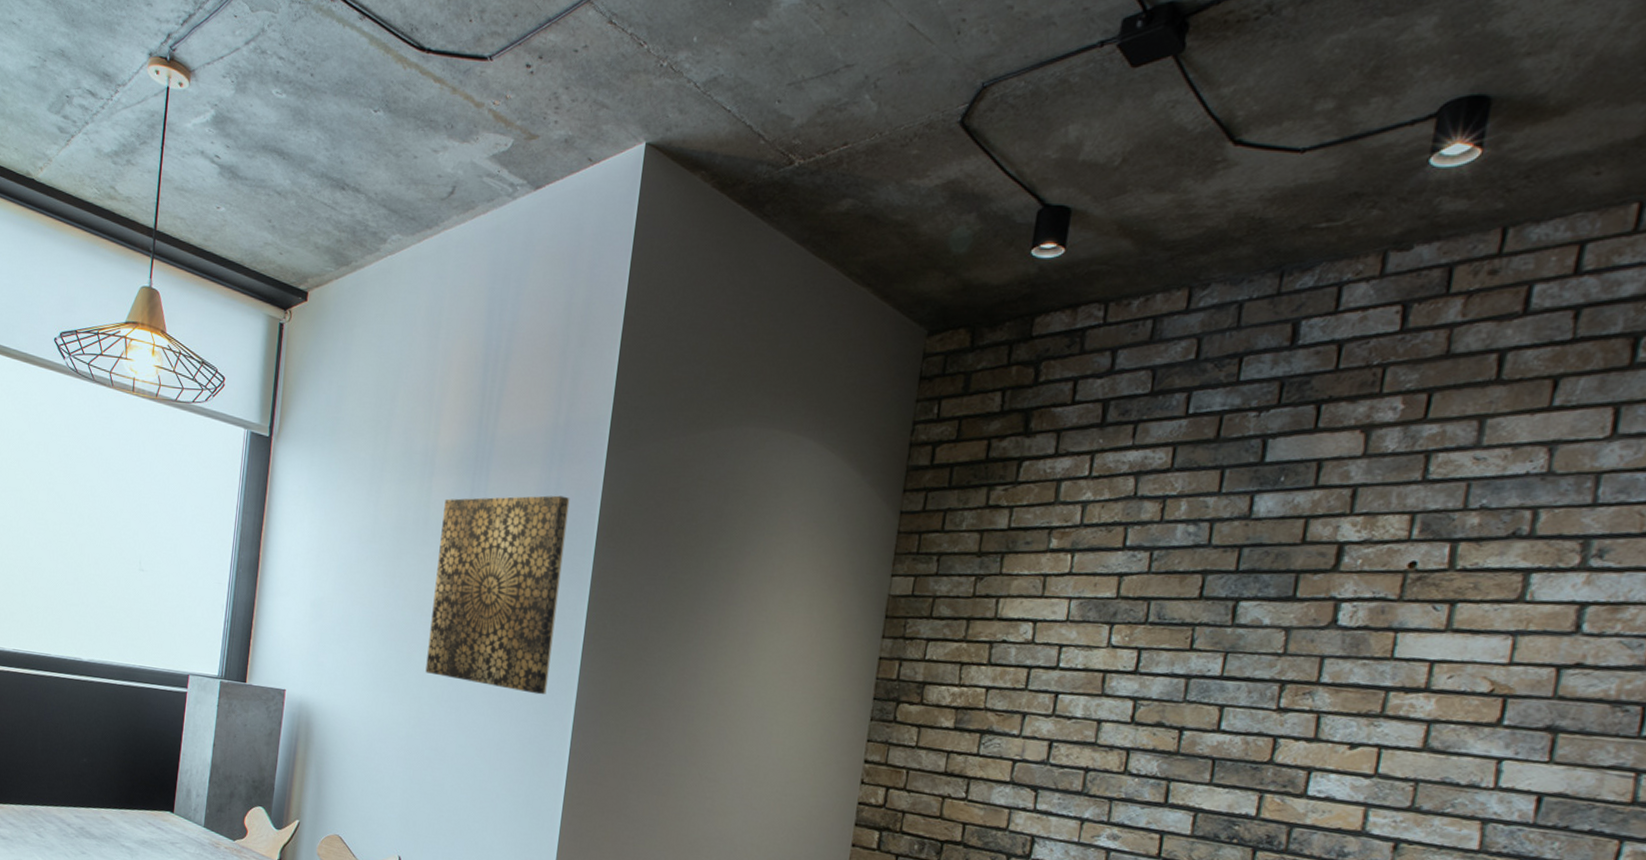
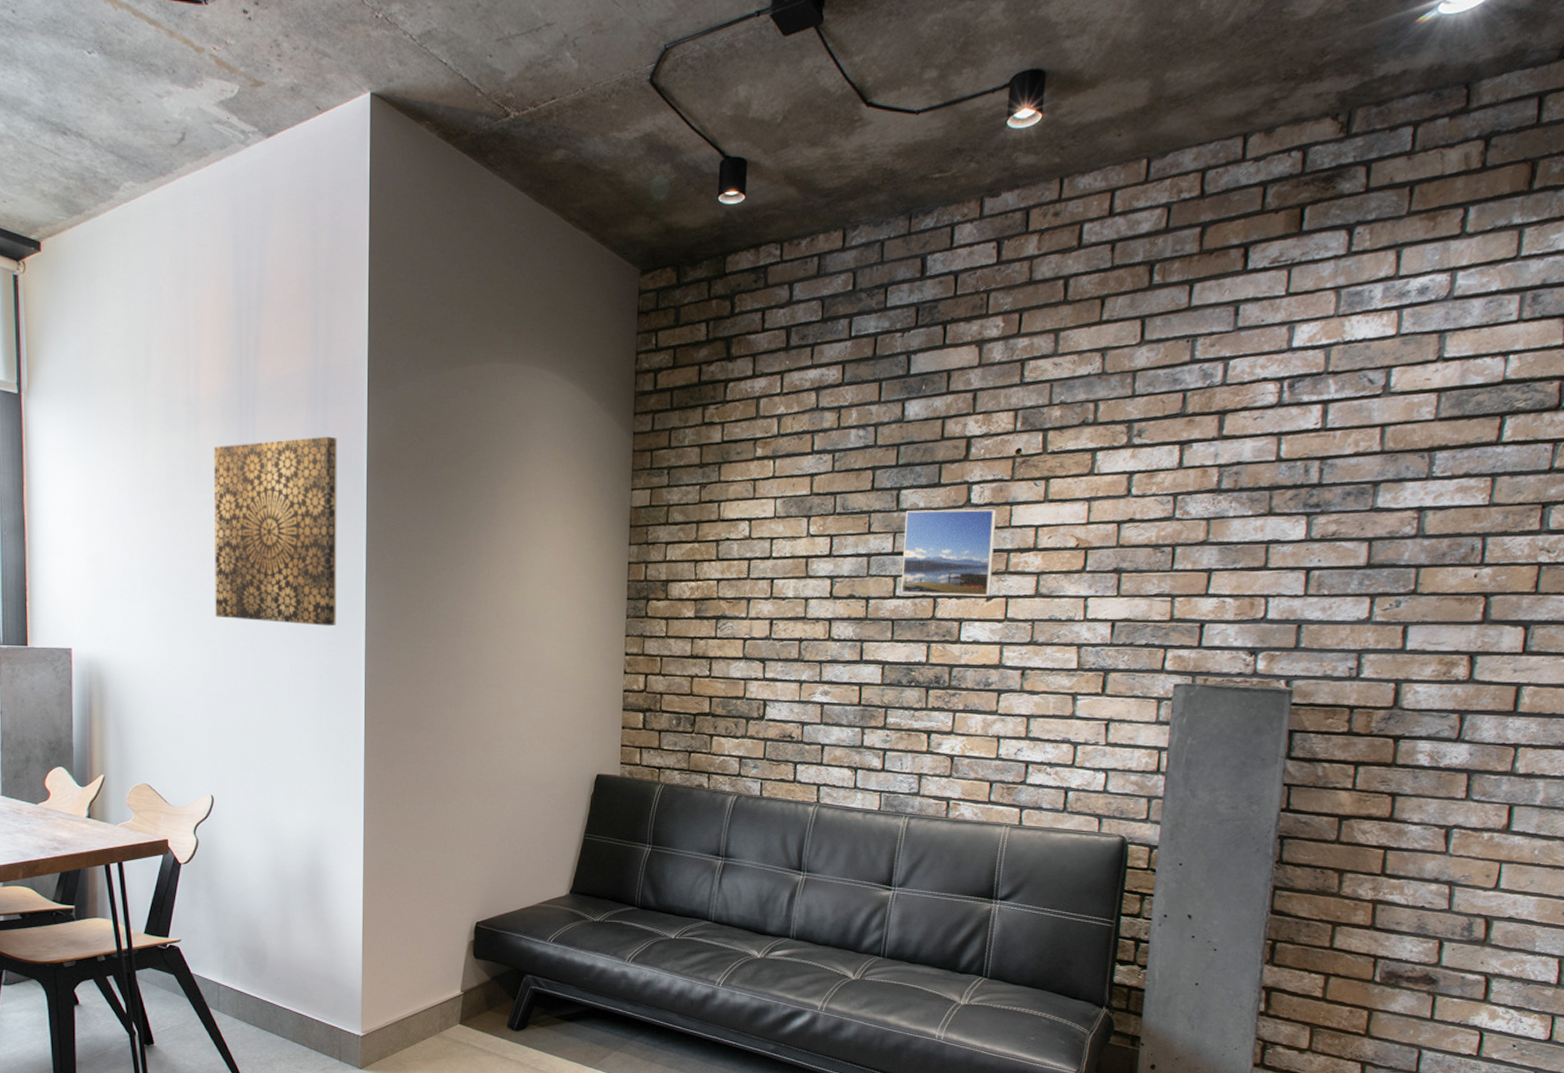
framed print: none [1228,627,1374,743] -> present [901,509,997,596]

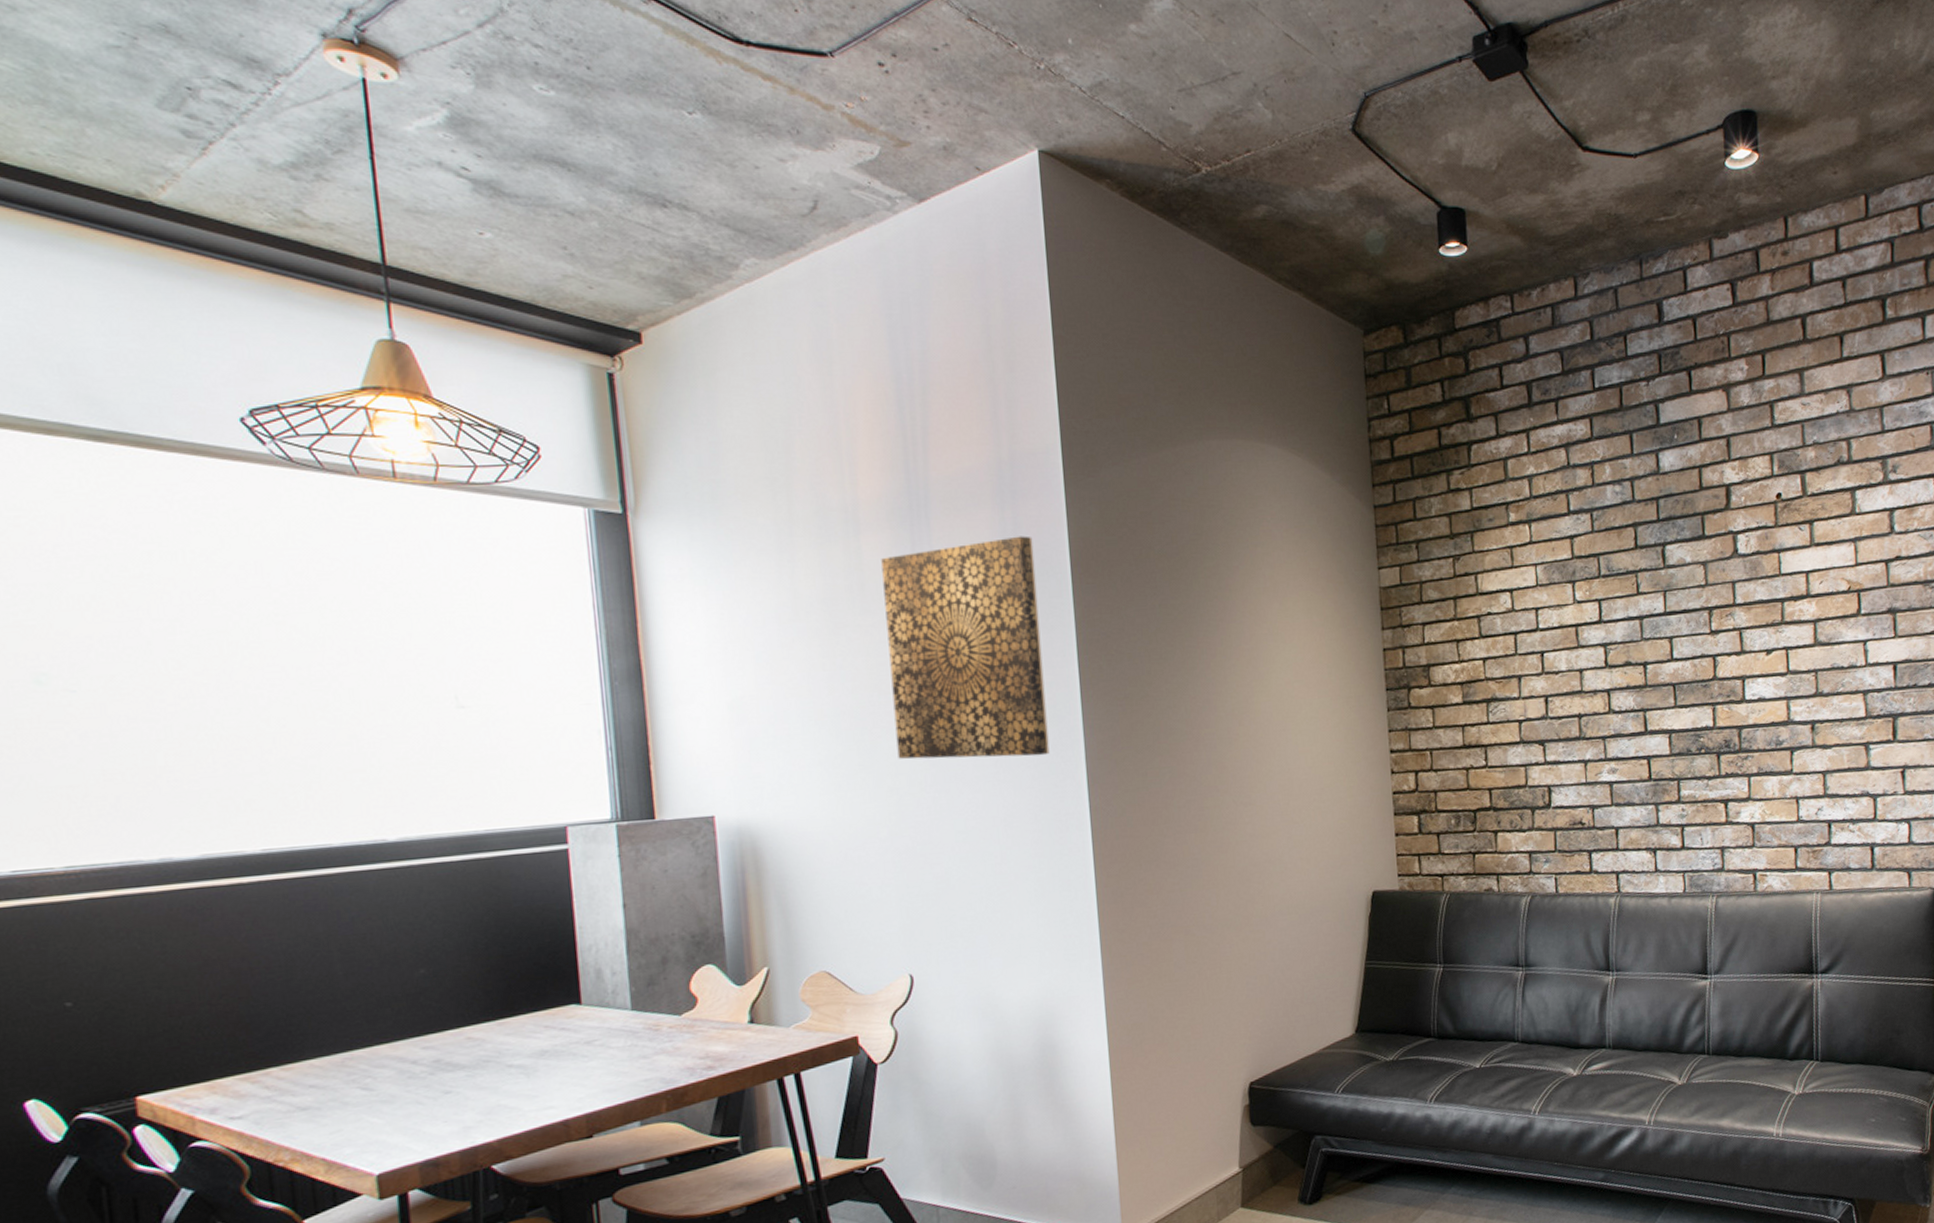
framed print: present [901,509,997,596] -> none [1673,558,1770,655]

